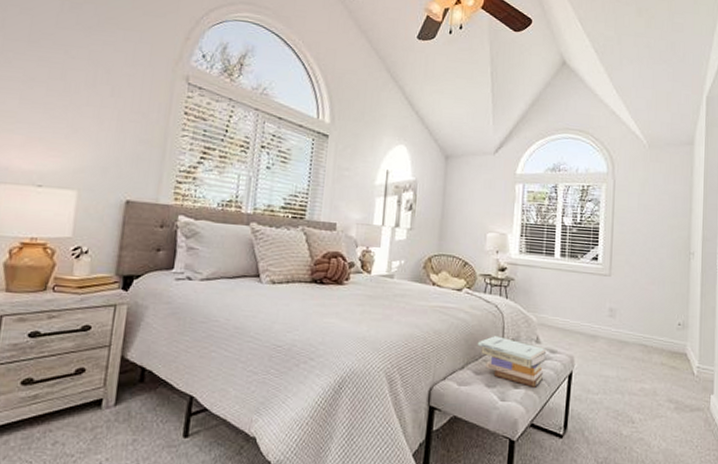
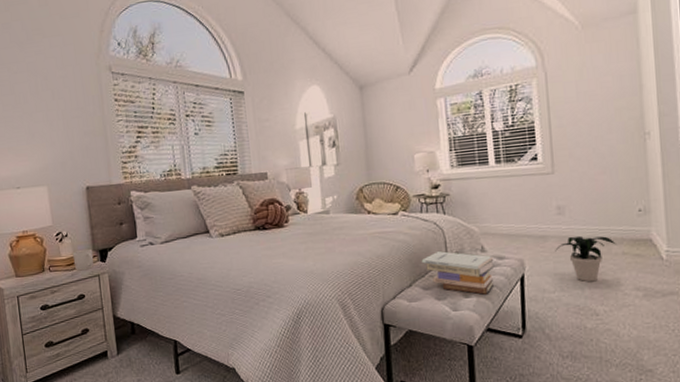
mug: none [86,272,116,297] -> present [72,249,95,271]
potted plant: none [603,340,657,389] -> present [555,236,616,282]

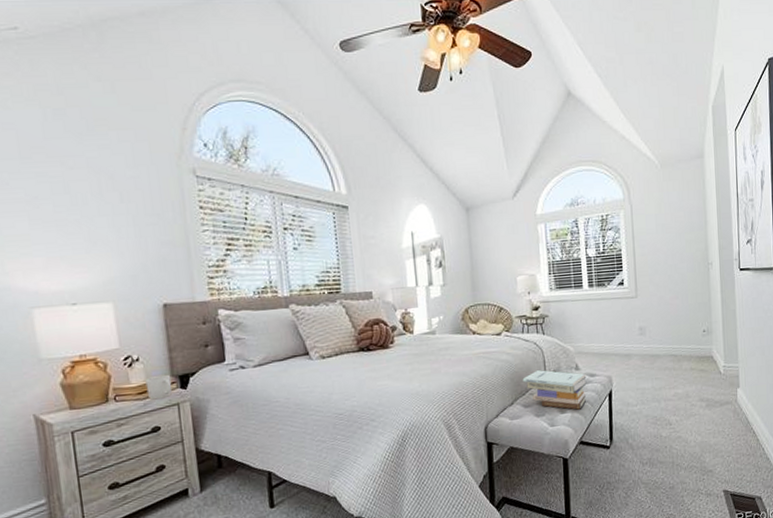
potted plant: present [555,236,616,282] -> none [637,354,686,395]

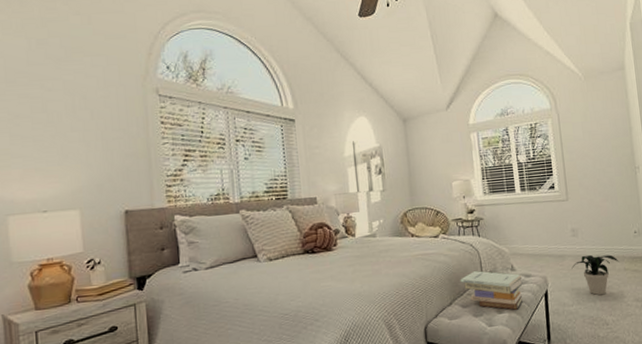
mug: present [145,375,173,400] -> none [105,277,130,301]
potted plant: none [637,354,686,395] -> present [572,255,619,296]

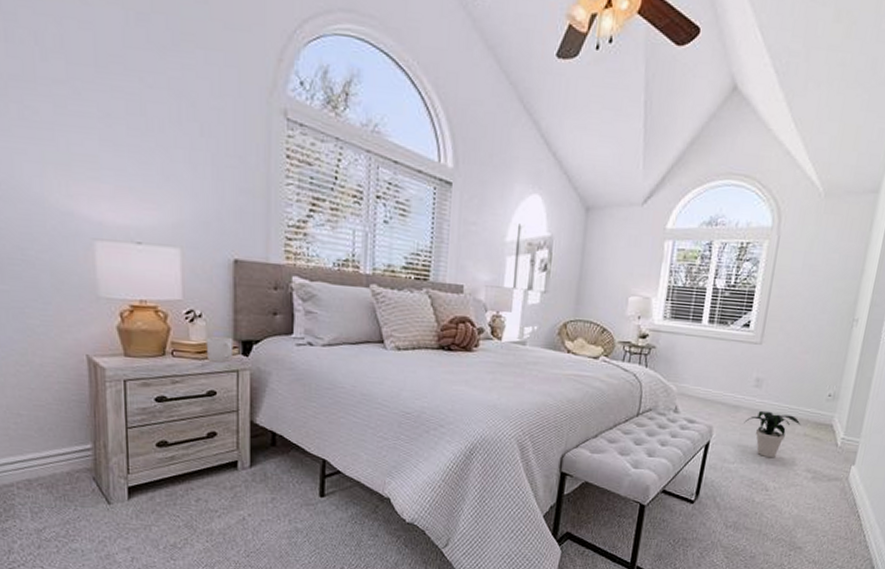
mug: none [105,277,130,301] -> present [206,337,234,363]
books: present [460,271,522,310] -> none [612,405,685,456]

